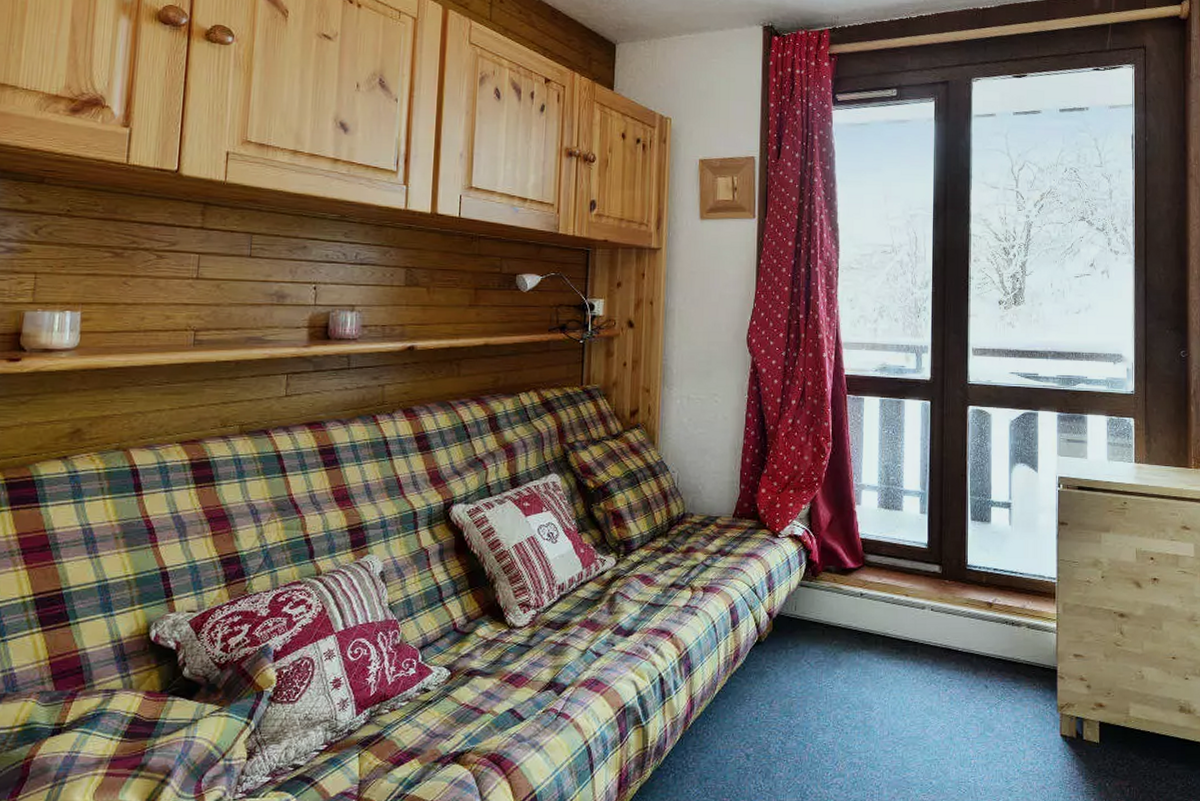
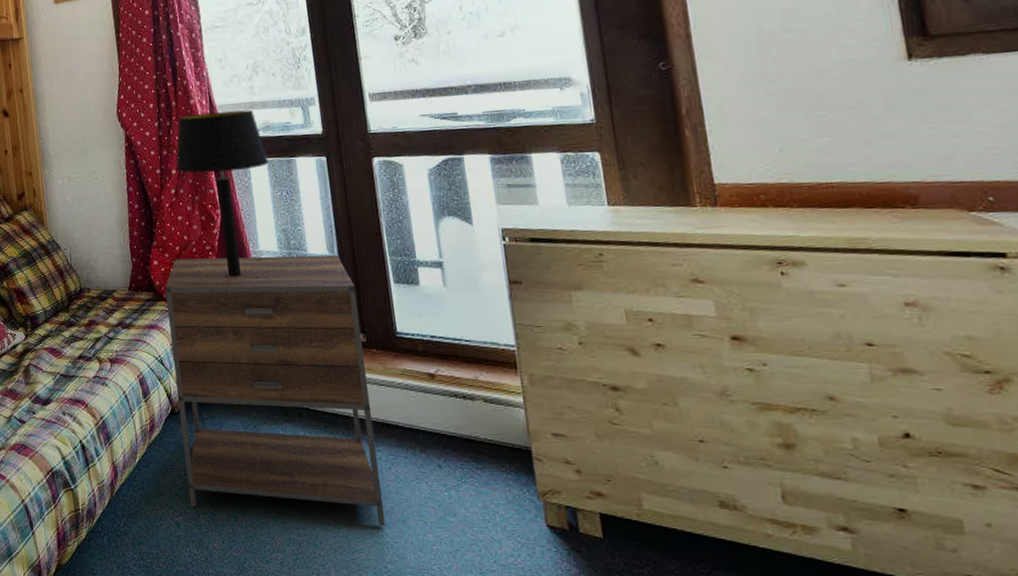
nightstand: none [763,488,939,744] -> present [165,255,386,526]
table lamp: none [795,348,882,508] -> present [175,109,270,277]

